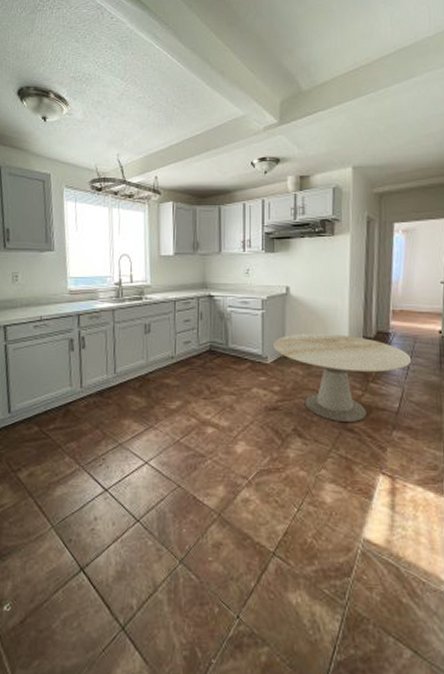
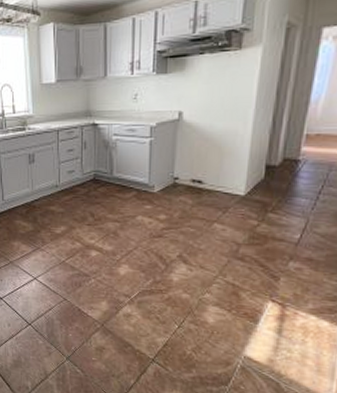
round table: present [273,332,412,423] -> none [161,160,323,252]

